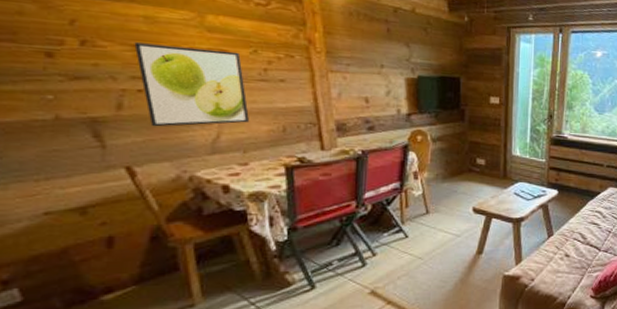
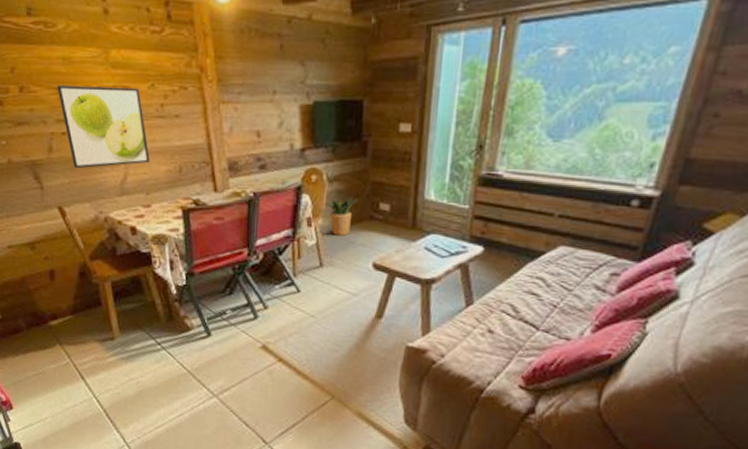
potted plant: none [430,154,459,186] -> present [325,197,358,236]

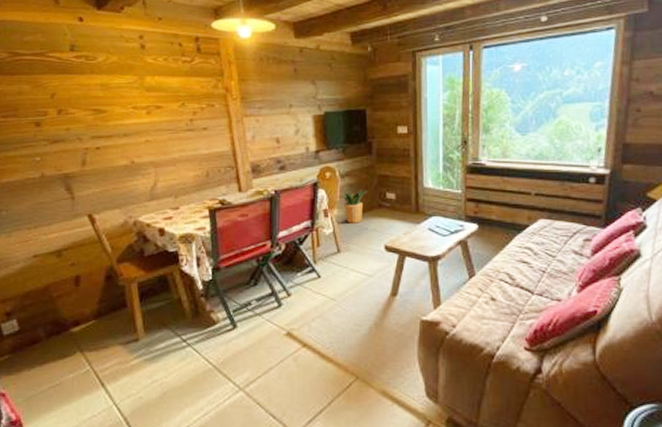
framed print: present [57,85,151,169] -> none [94,107,180,179]

